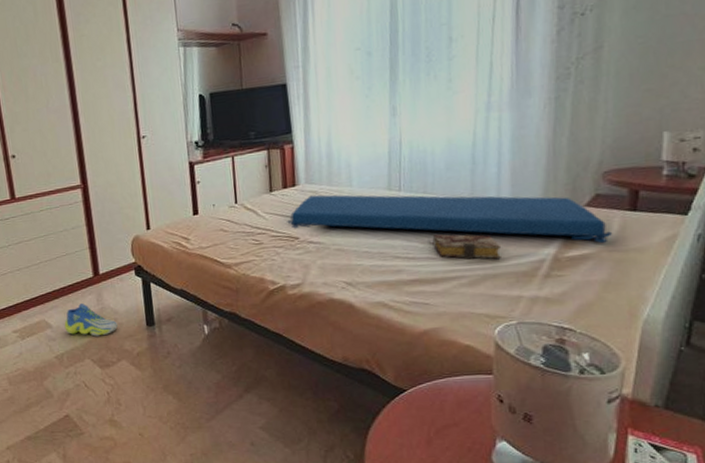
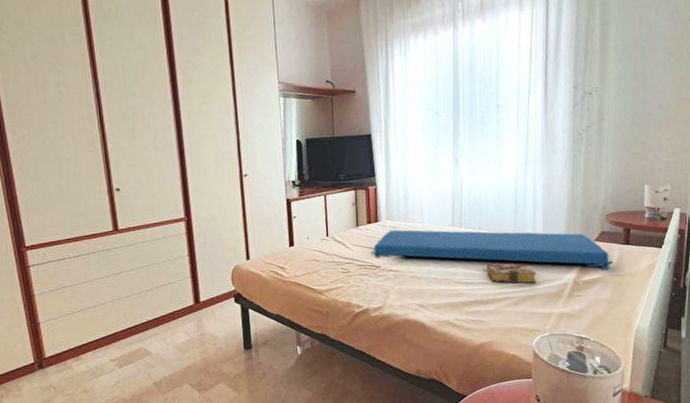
sneaker: present [64,303,118,337] -> none [163,330,216,362]

